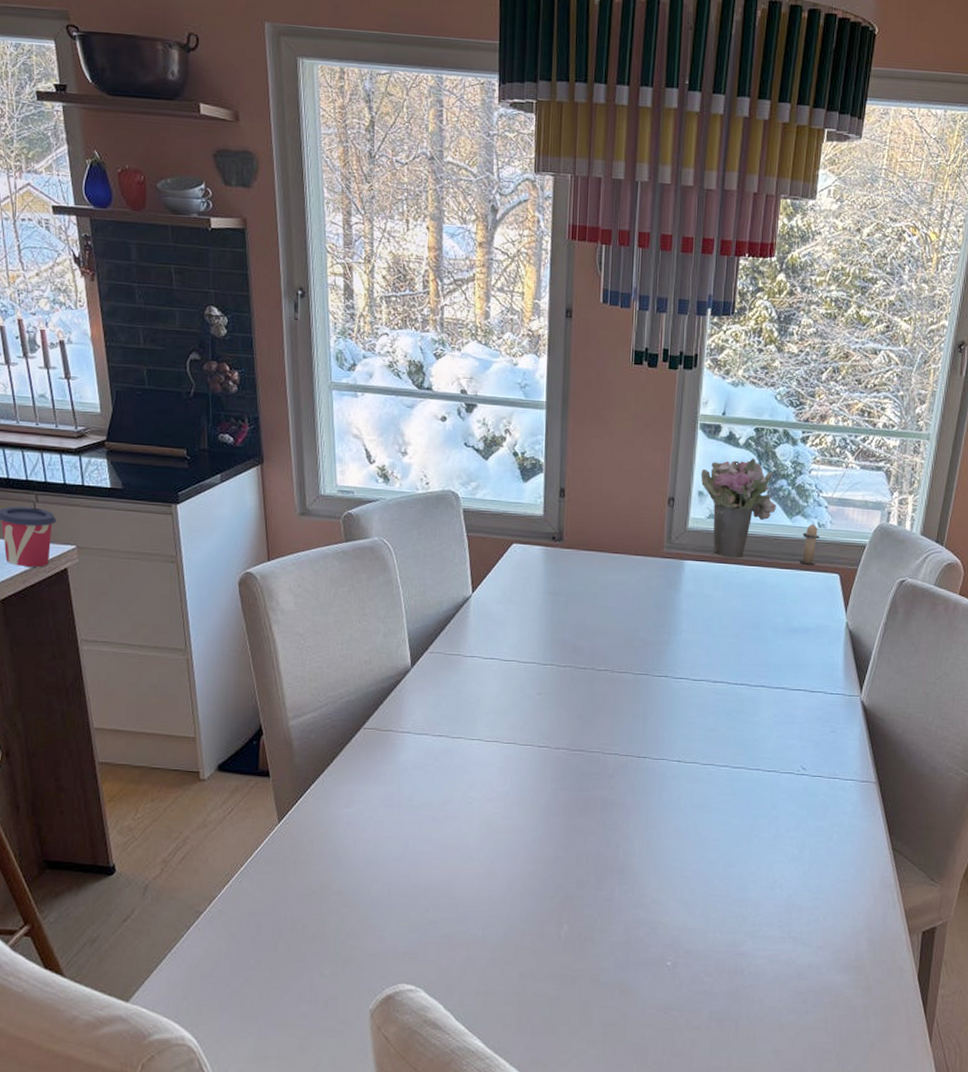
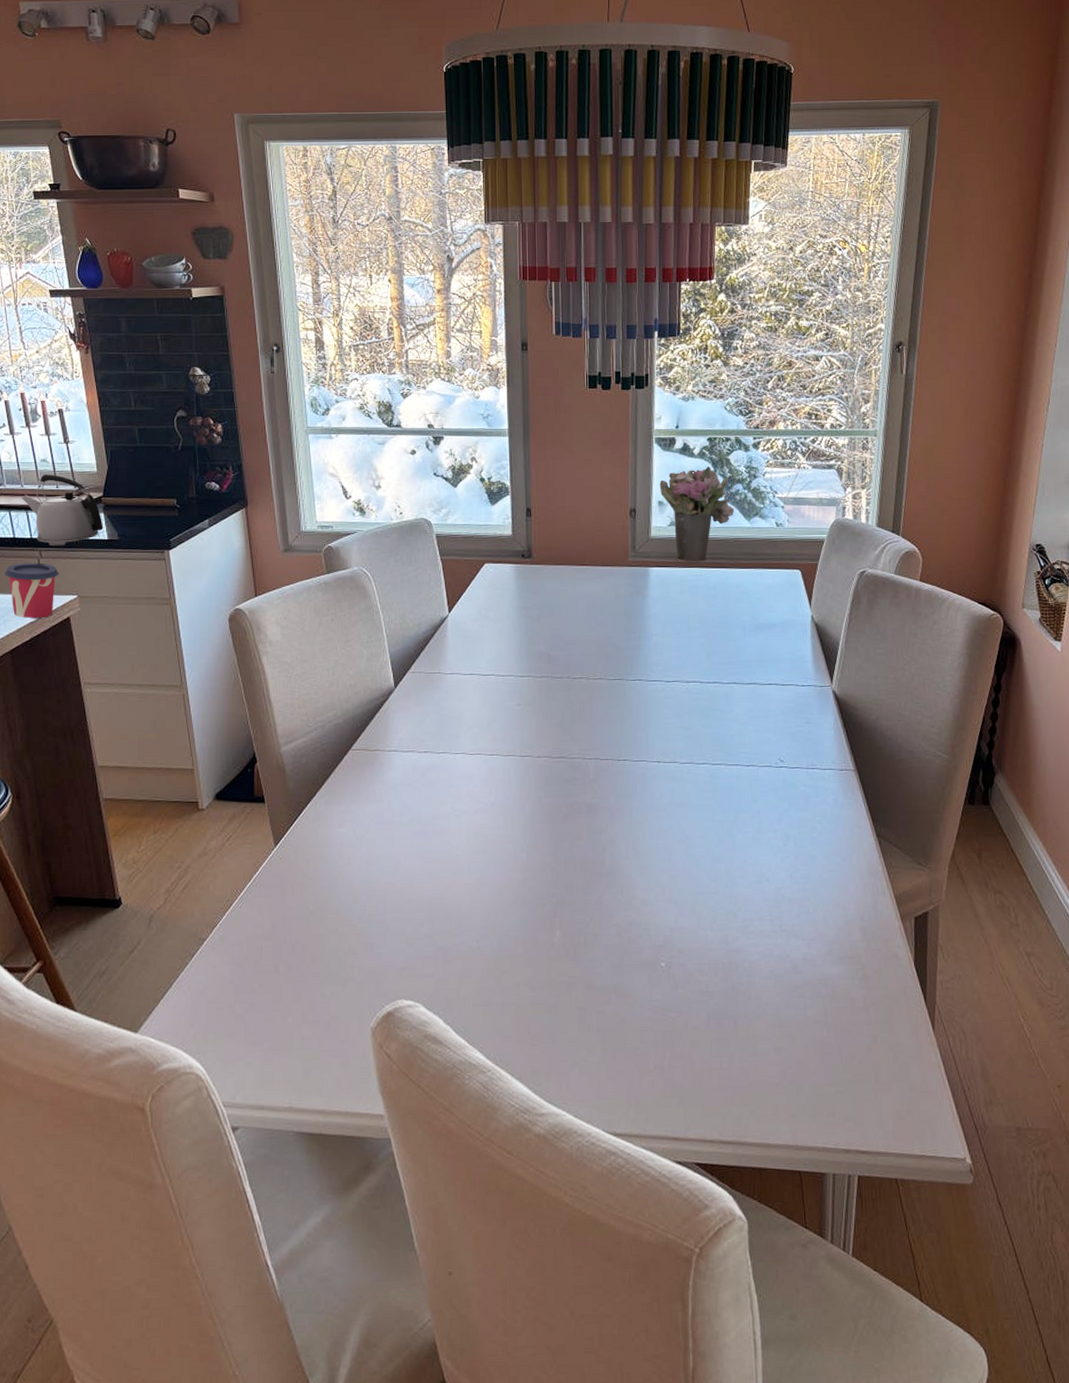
kettle: none [16,411,106,491] -> present [21,474,104,546]
candle: present [799,521,820,566] -> none [761,521,779,564]

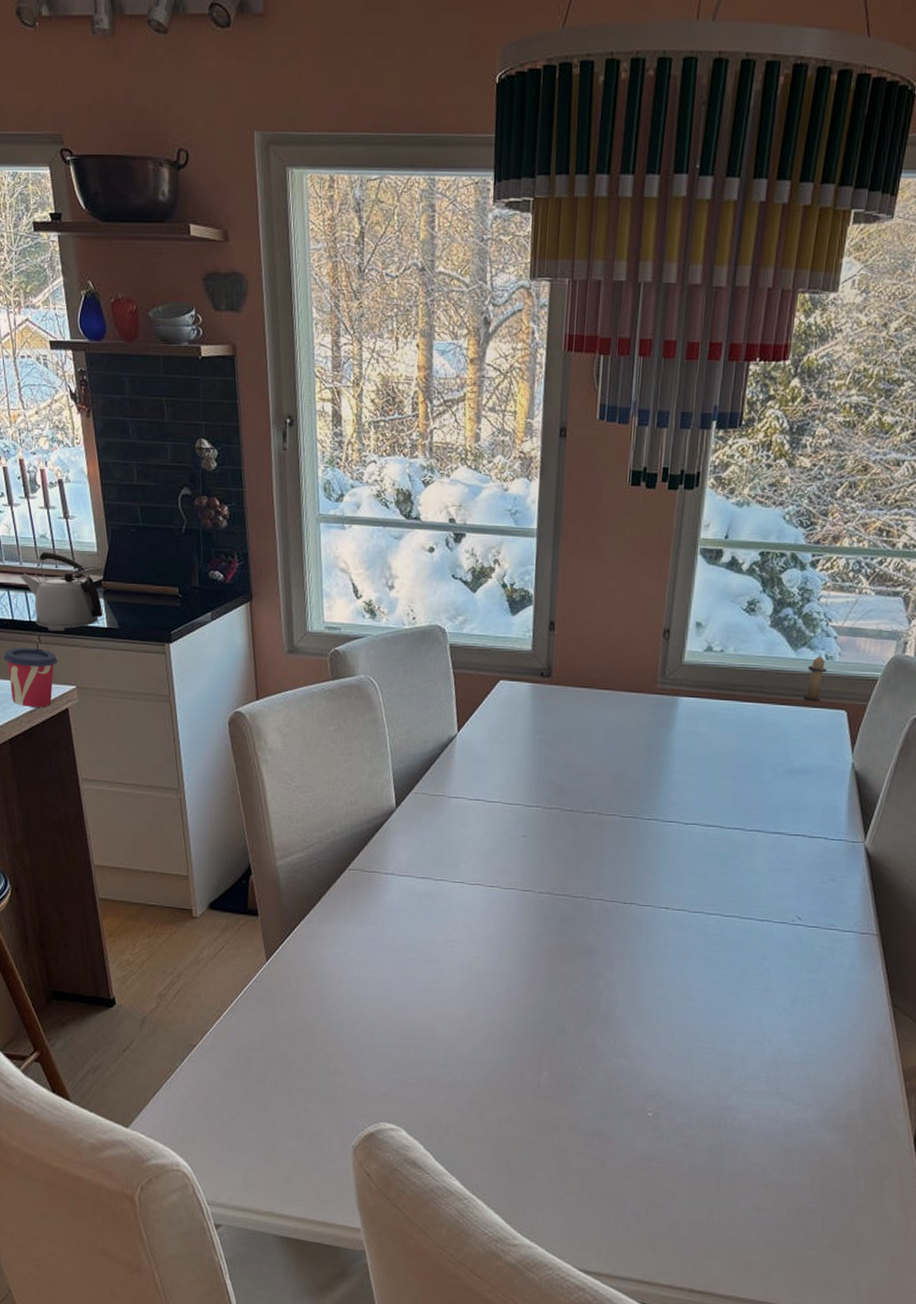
flower bouquet: present [659,466,734,562] -> none [699,585,780,694]
candle: none [761,521,779,564] -> present [803,653,827,702]

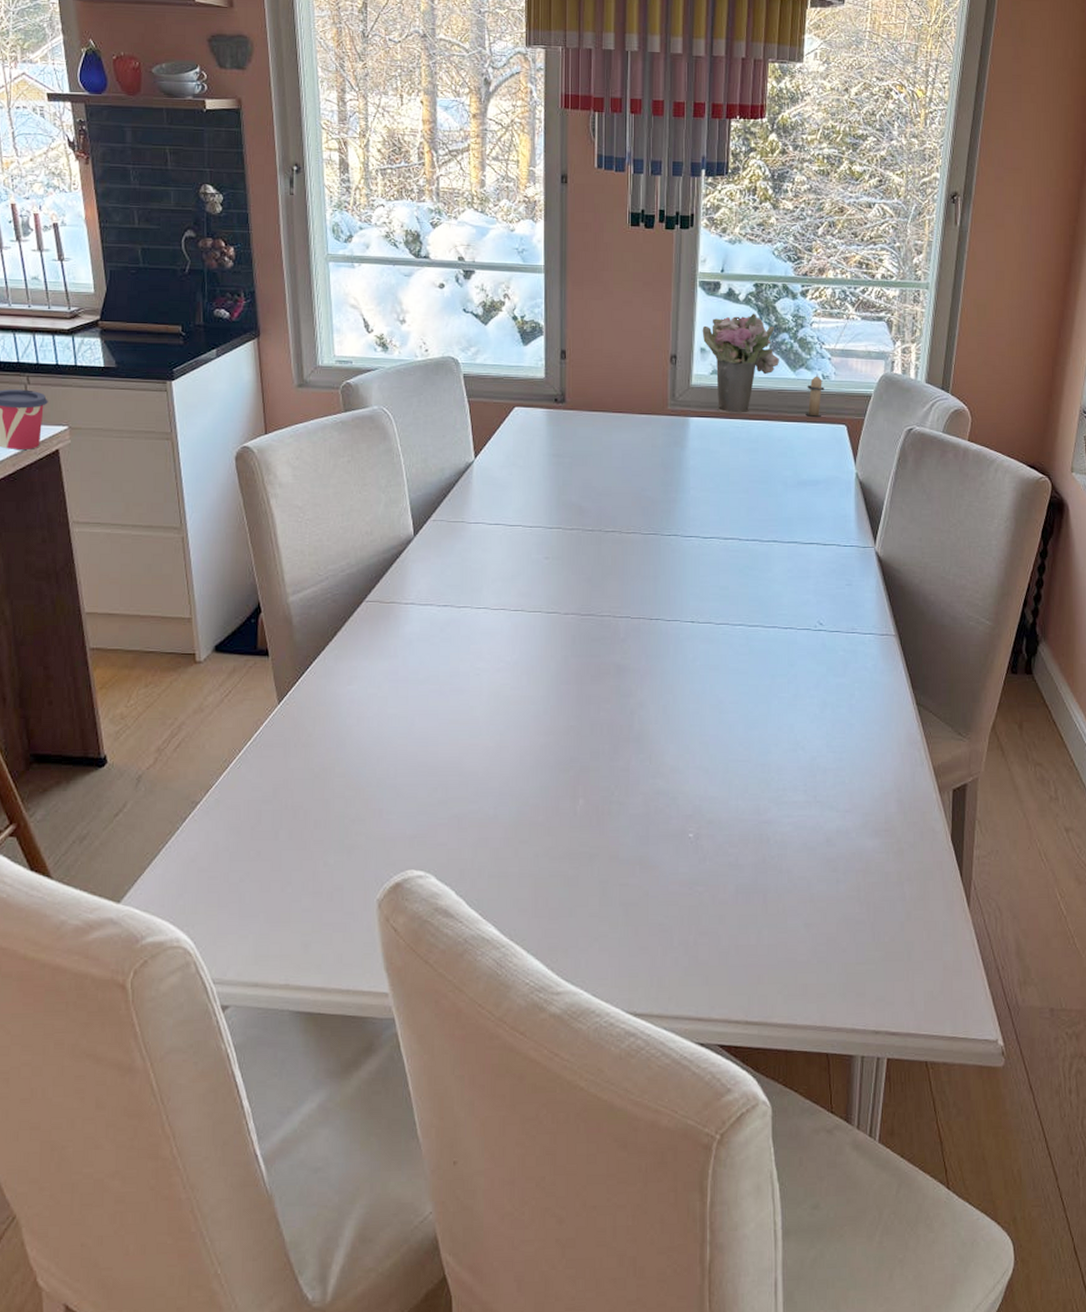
kettle: present [20,552,103,632] -> none [8,294,100,372]
flower bouquet: none [699,585,780,694] -> present [702,313,779,413]

